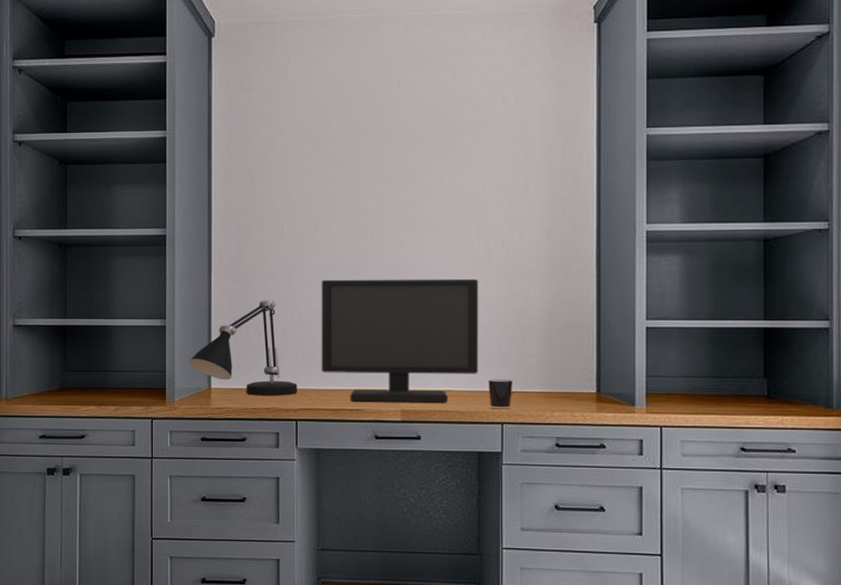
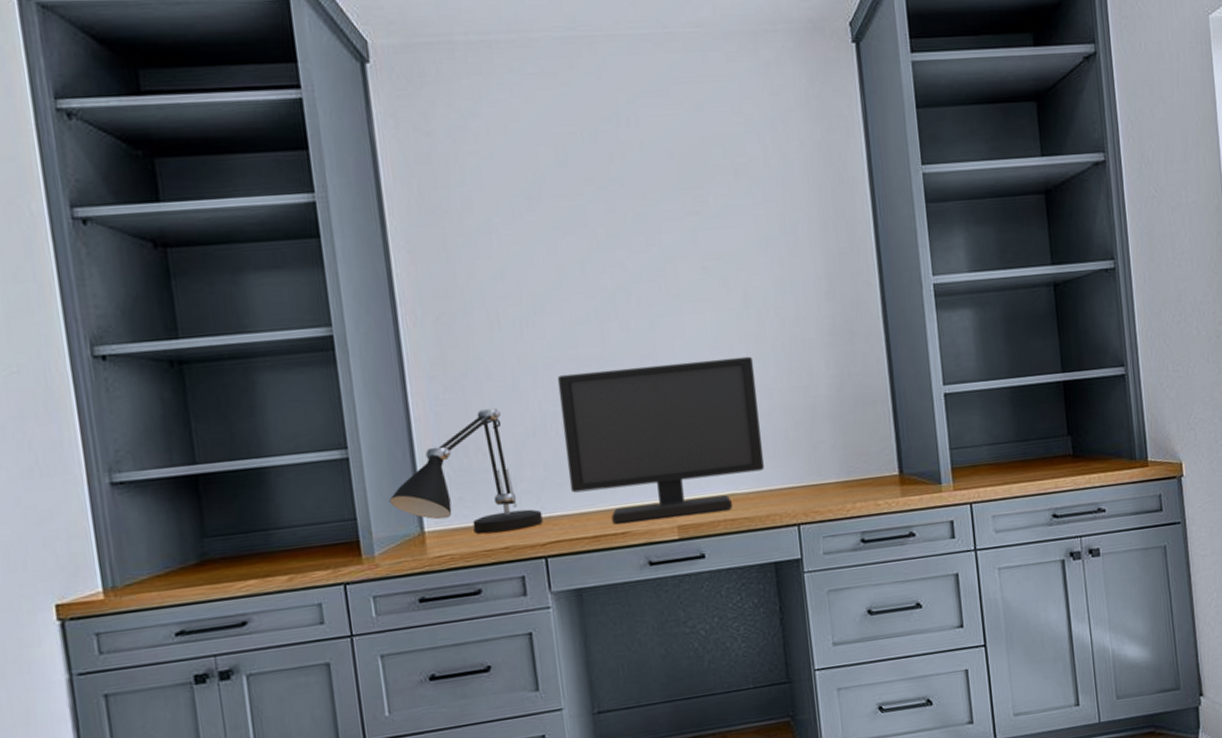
mug: present [488,379,512,409] -> none [776,472,807,510]

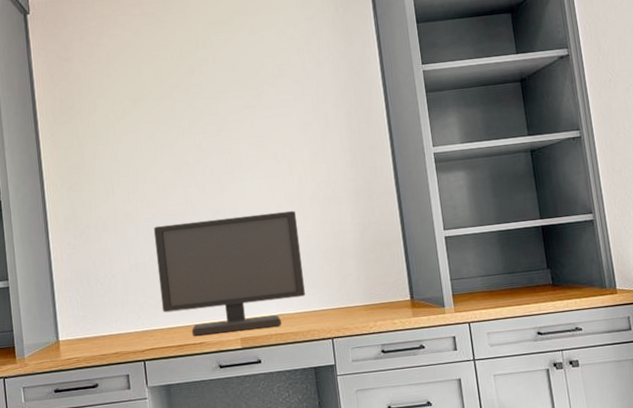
desk lamp: present [389,408,543,535] -> none [35,251,142,343]

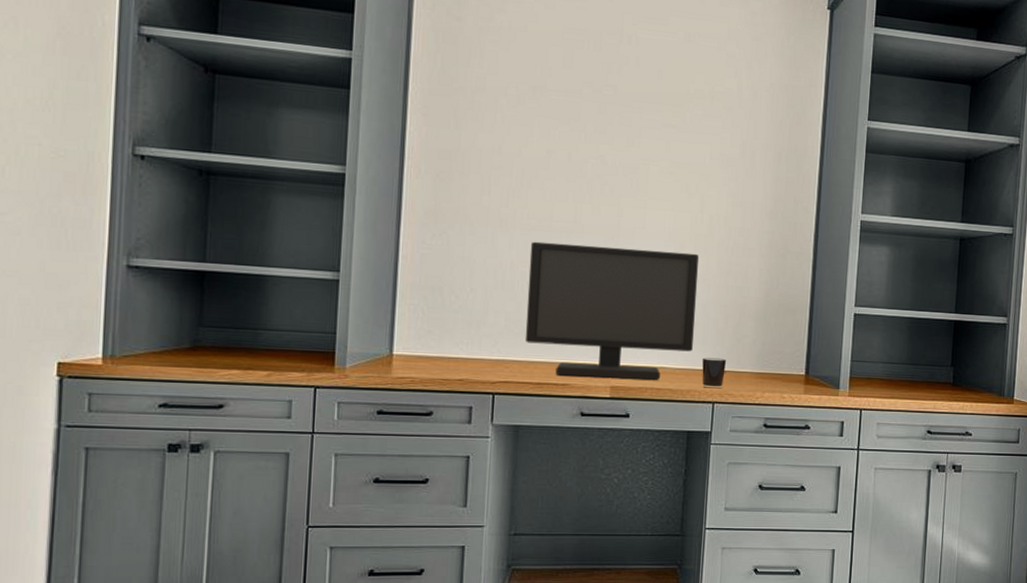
mug: none [315,297,338,327] -> present [701,357,726,389]

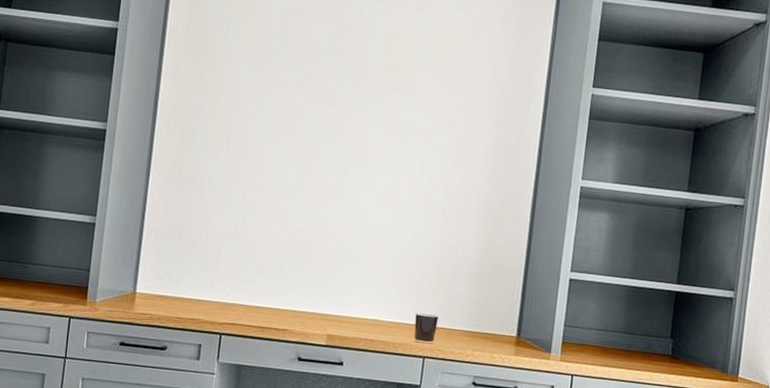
computer monitor: present [525,241,700,380] -> none [251,195,418,332]

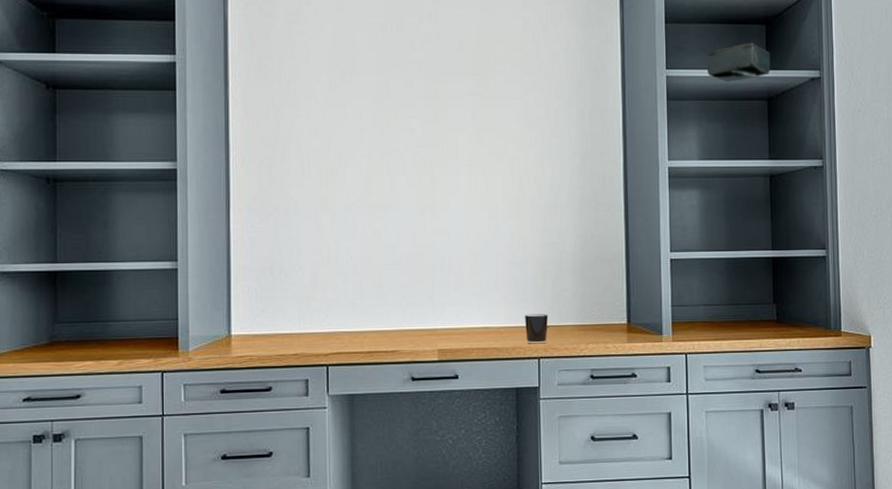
decorative box: none [634,69,705,108] -> present [706,42,771,82]

